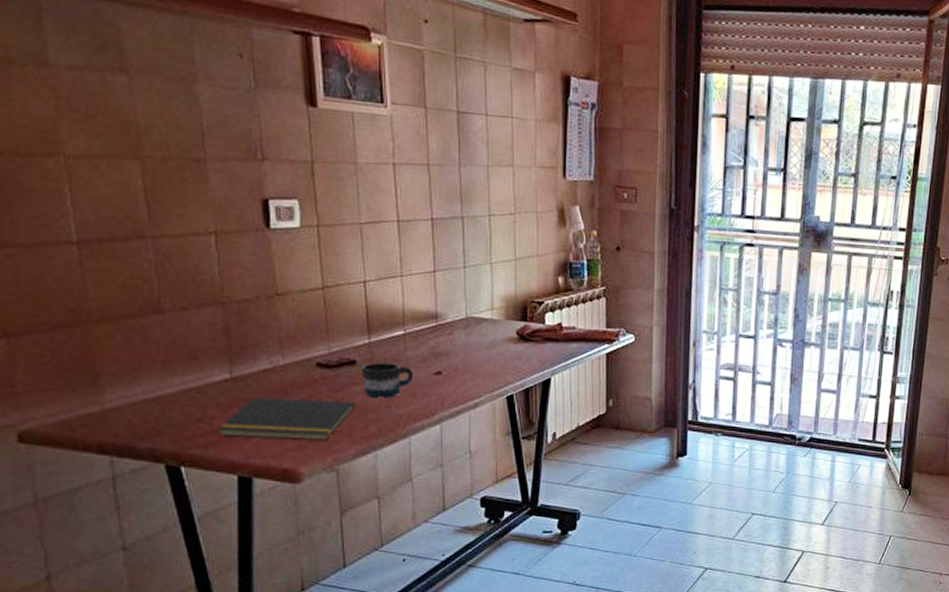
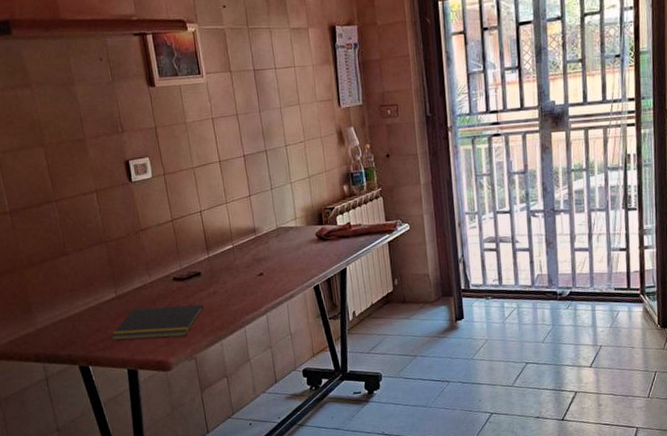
mug: present [362,363,414,398] -> none [205,271,243,300]

